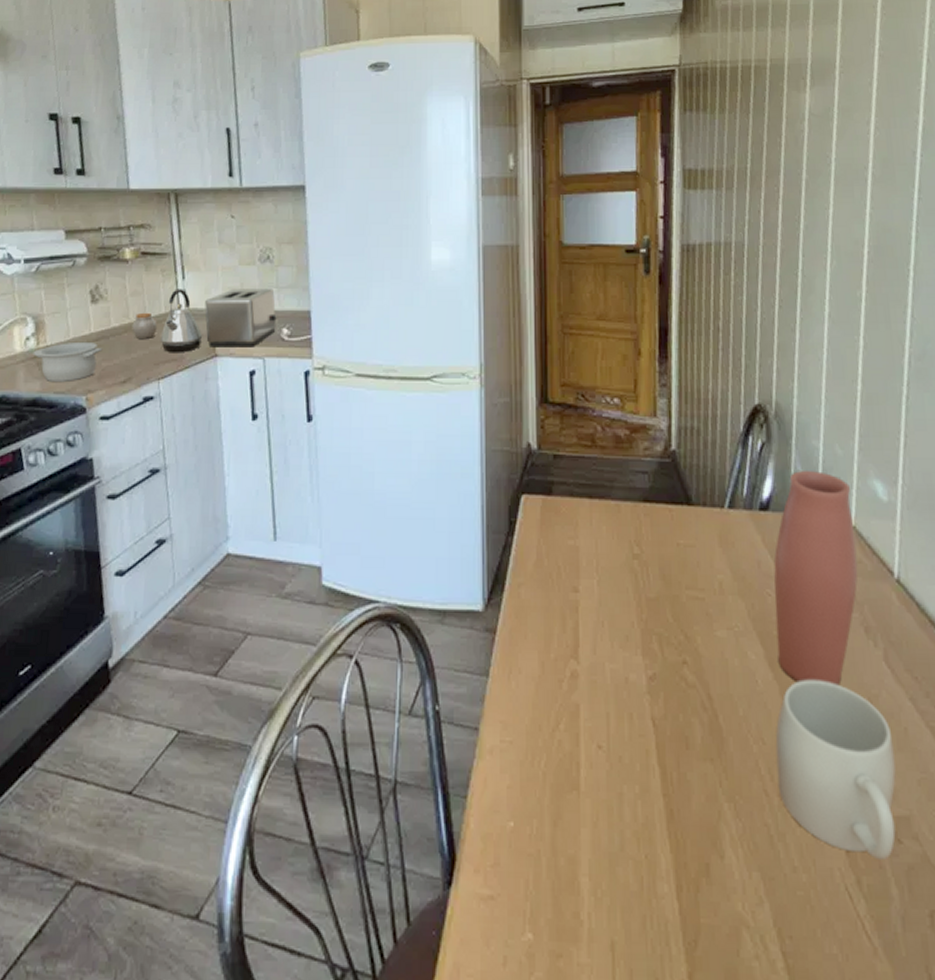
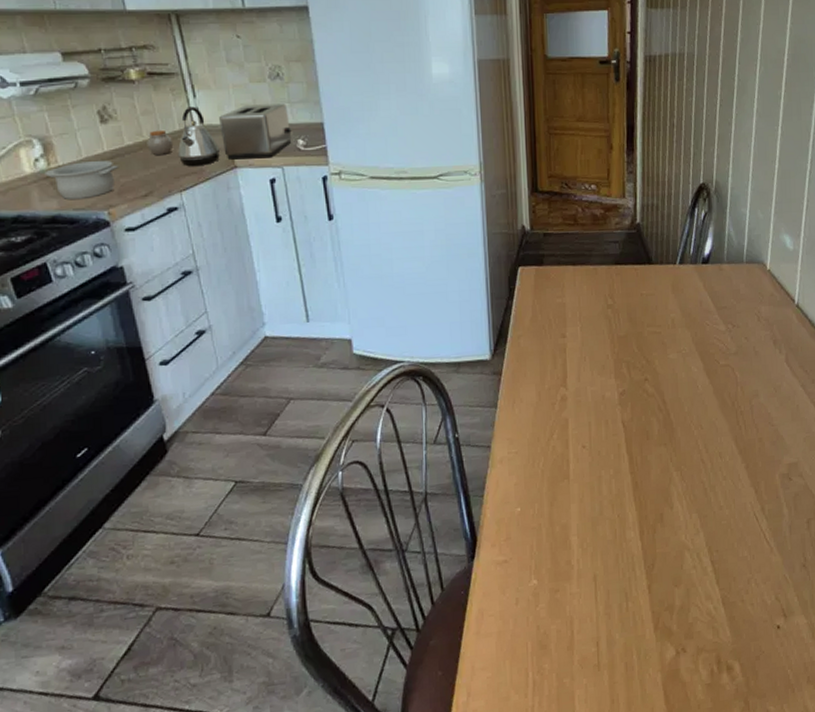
vase: present [773,471,858,686] -> none [711,231,771,384]
mug: present [775,679,896,860] -> none [710,380,790,493]

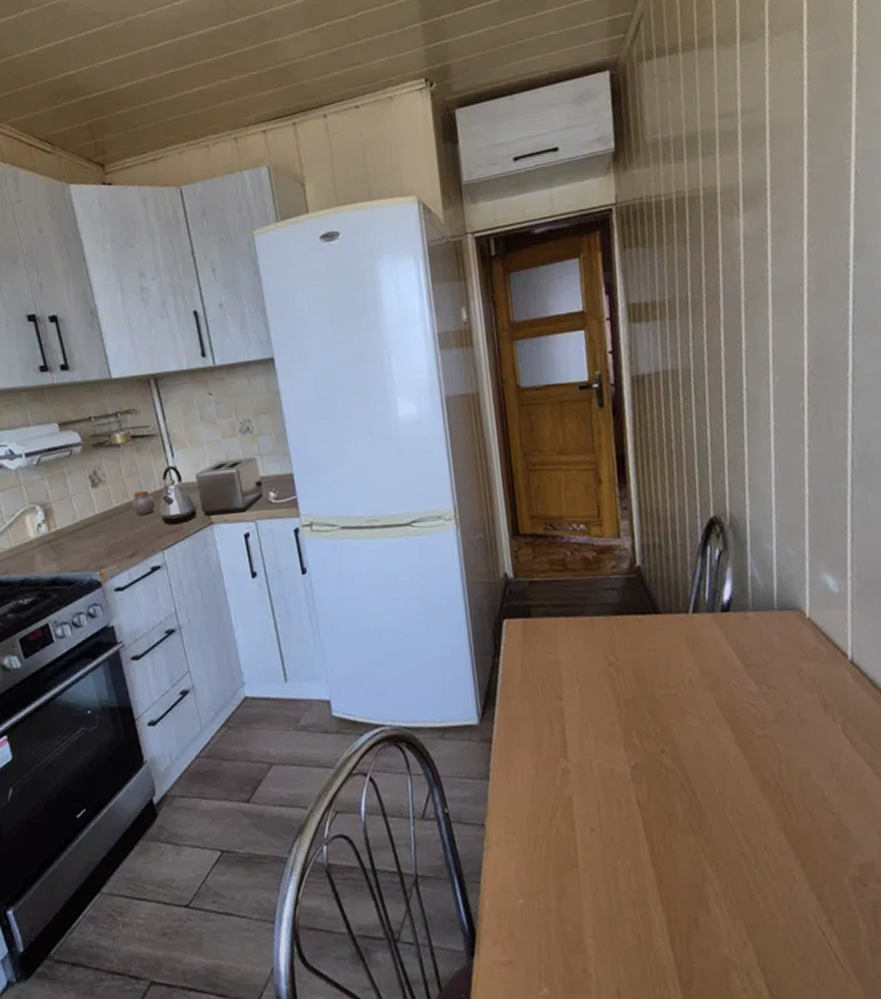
cooking pot: present [44,160,119,201] -> none [46,522,109,563]

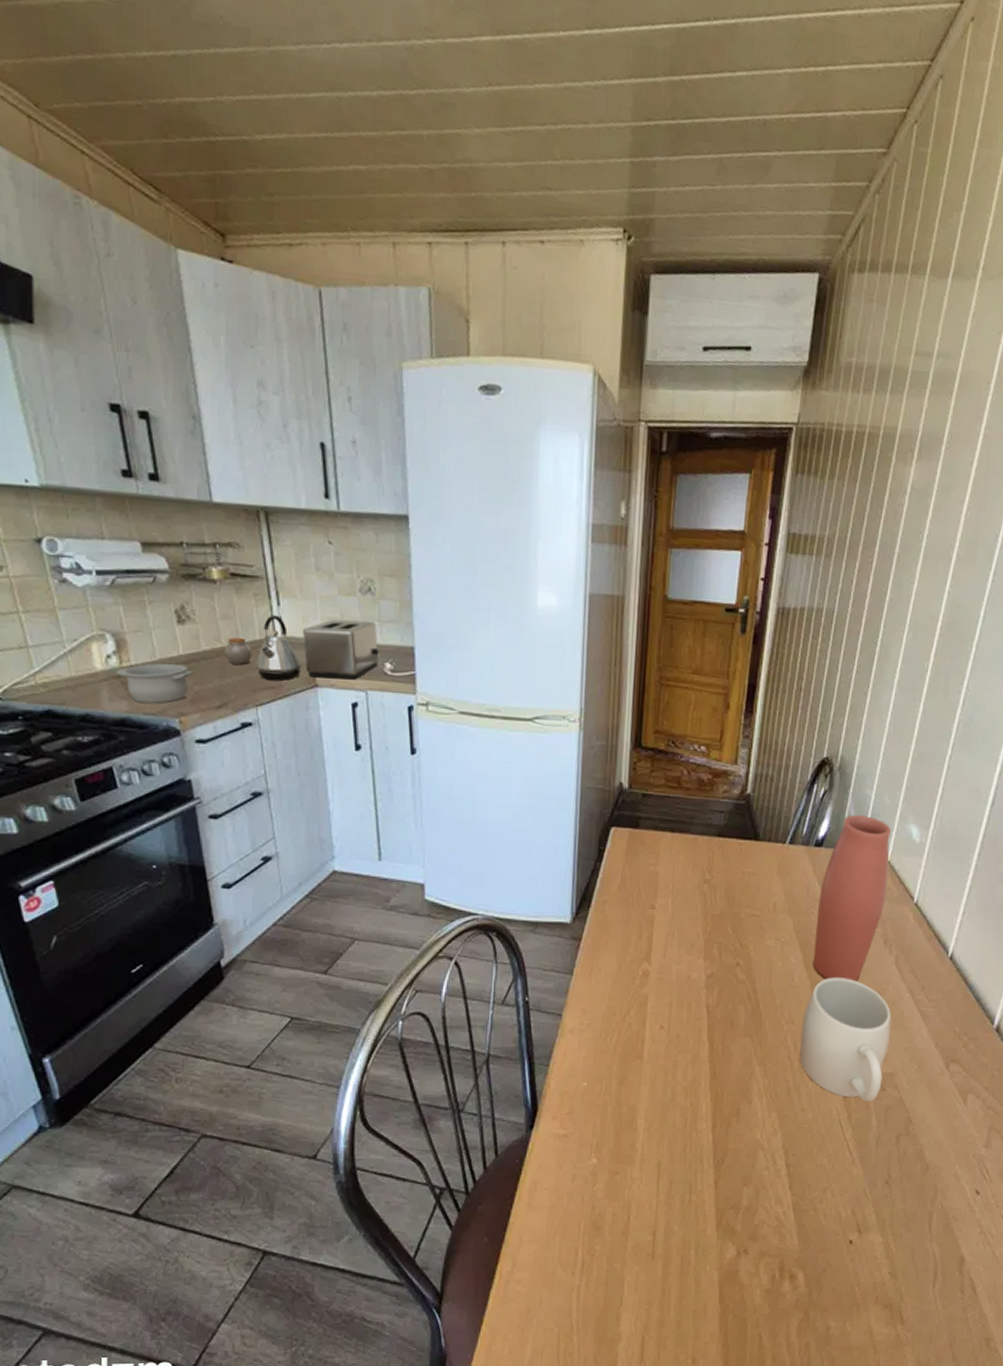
cooking pot: none [46,522,109,563] -> present [116,663,194,704]
vase: none [737,572,815,759] -> present [813,815,891,982]
mug: none [749,754,861,901] -> present [799,977,892,1102]

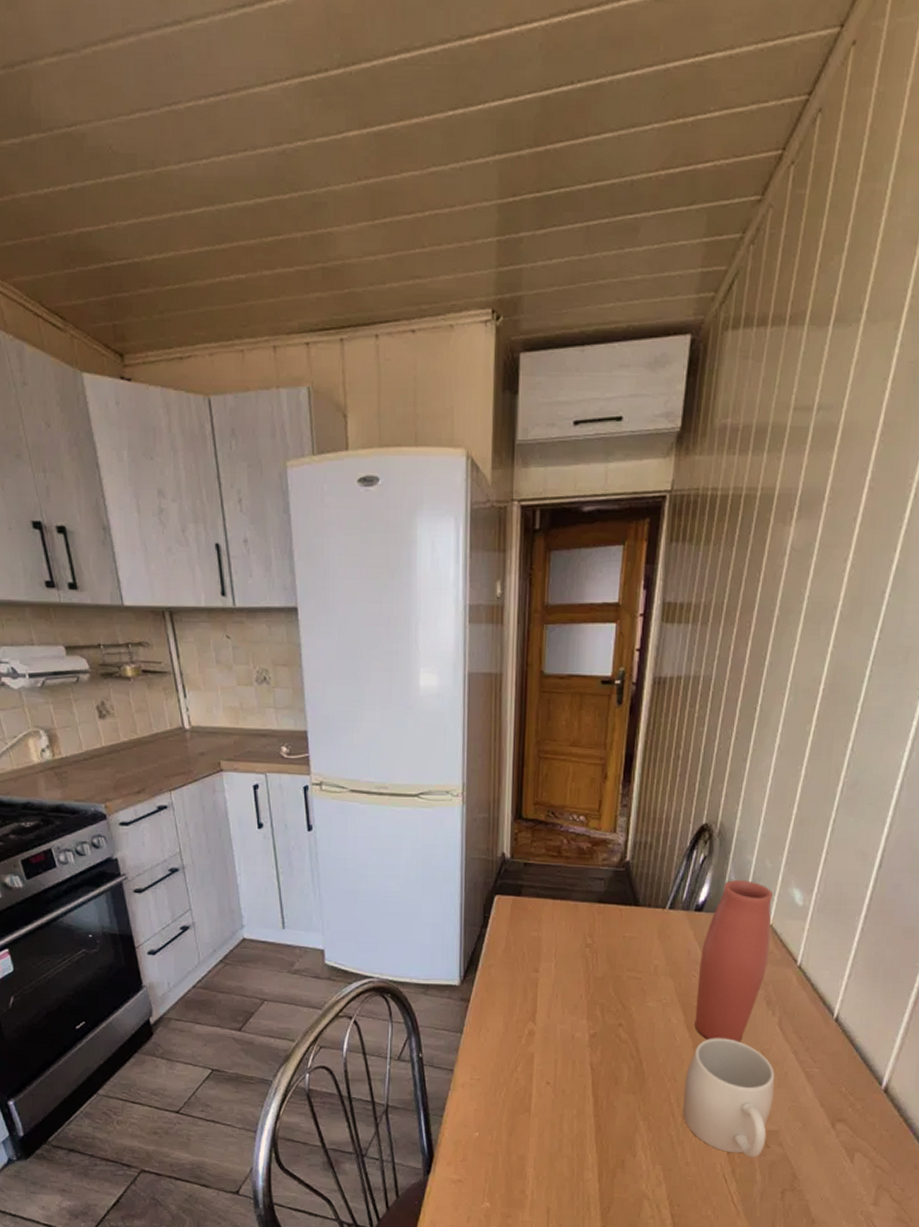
cooking pot: present [116,663,194,704] -> none [50,754,115,792]
jar: present [224,637,253,665] -> none [140,728,165,754]
kettle: present [256,615,302,680] -> none [168,707,208,766]
toaster: present [303,619,379,680] -> none [208,708,276,764]

